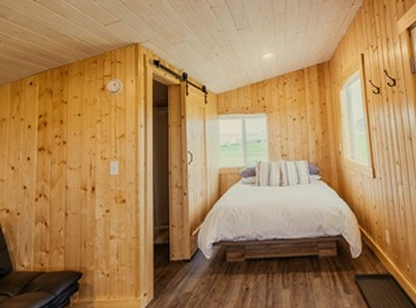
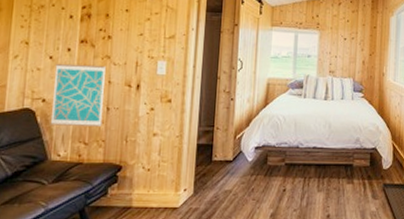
wall art: none [14,170,63,235] -> present [50,63,107,127]

